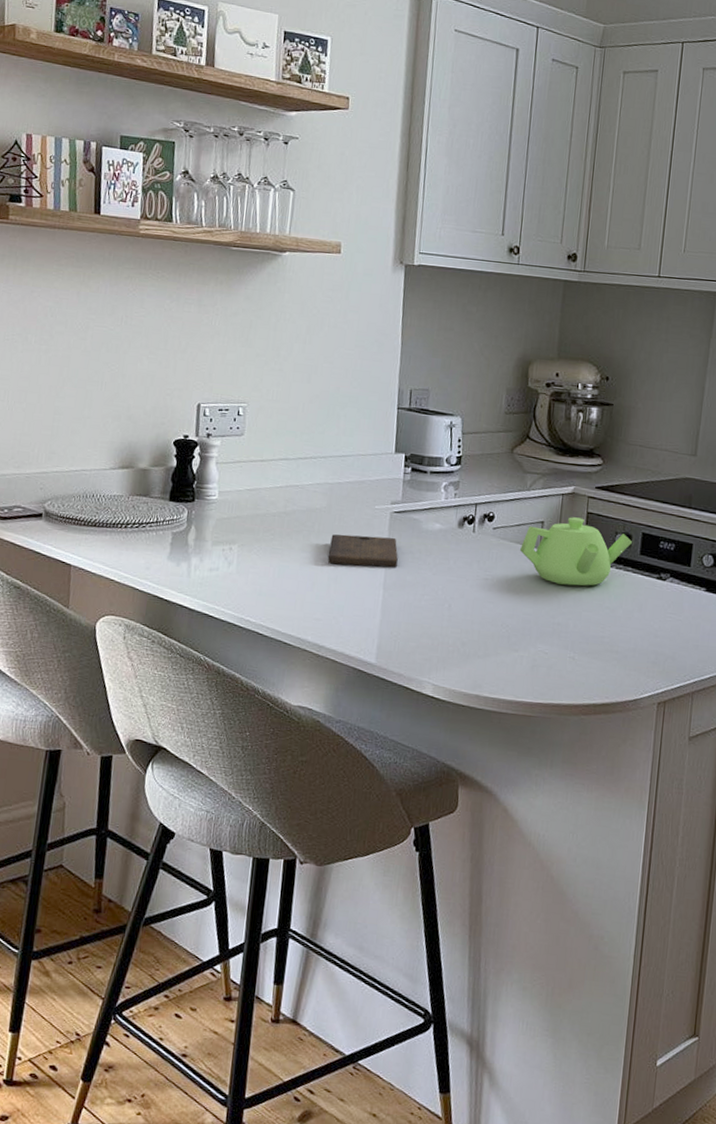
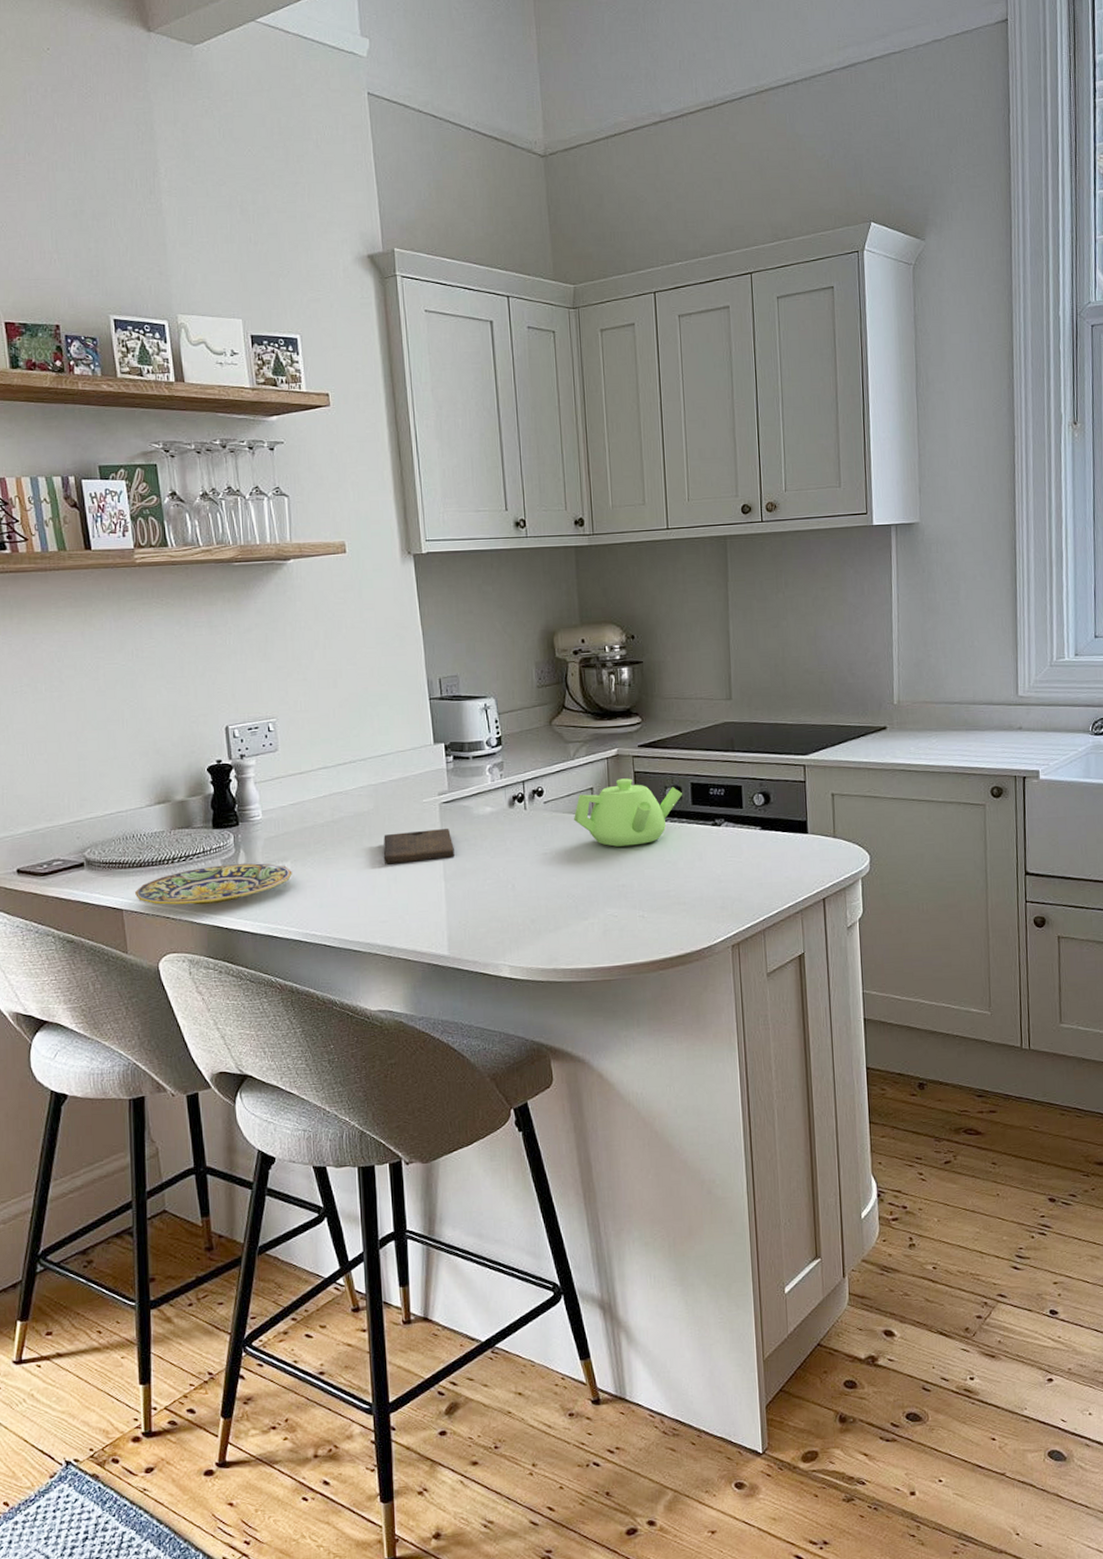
plate: none [85,537,238,575] -> present [135,862,292,905]

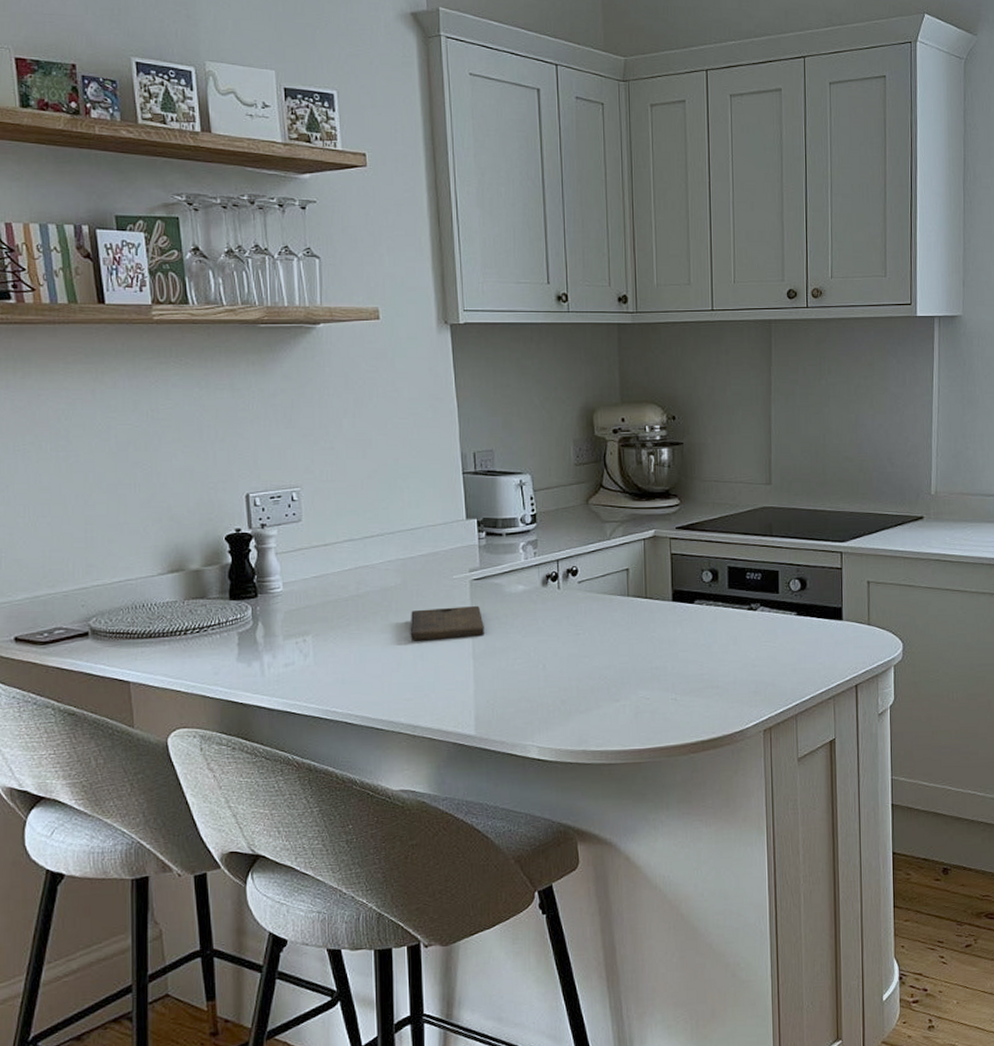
plate: present [135,862,292,905] -> none [144,636,313,679]
teapot: present [574,778,683,848] -> none [608,560,720,630]

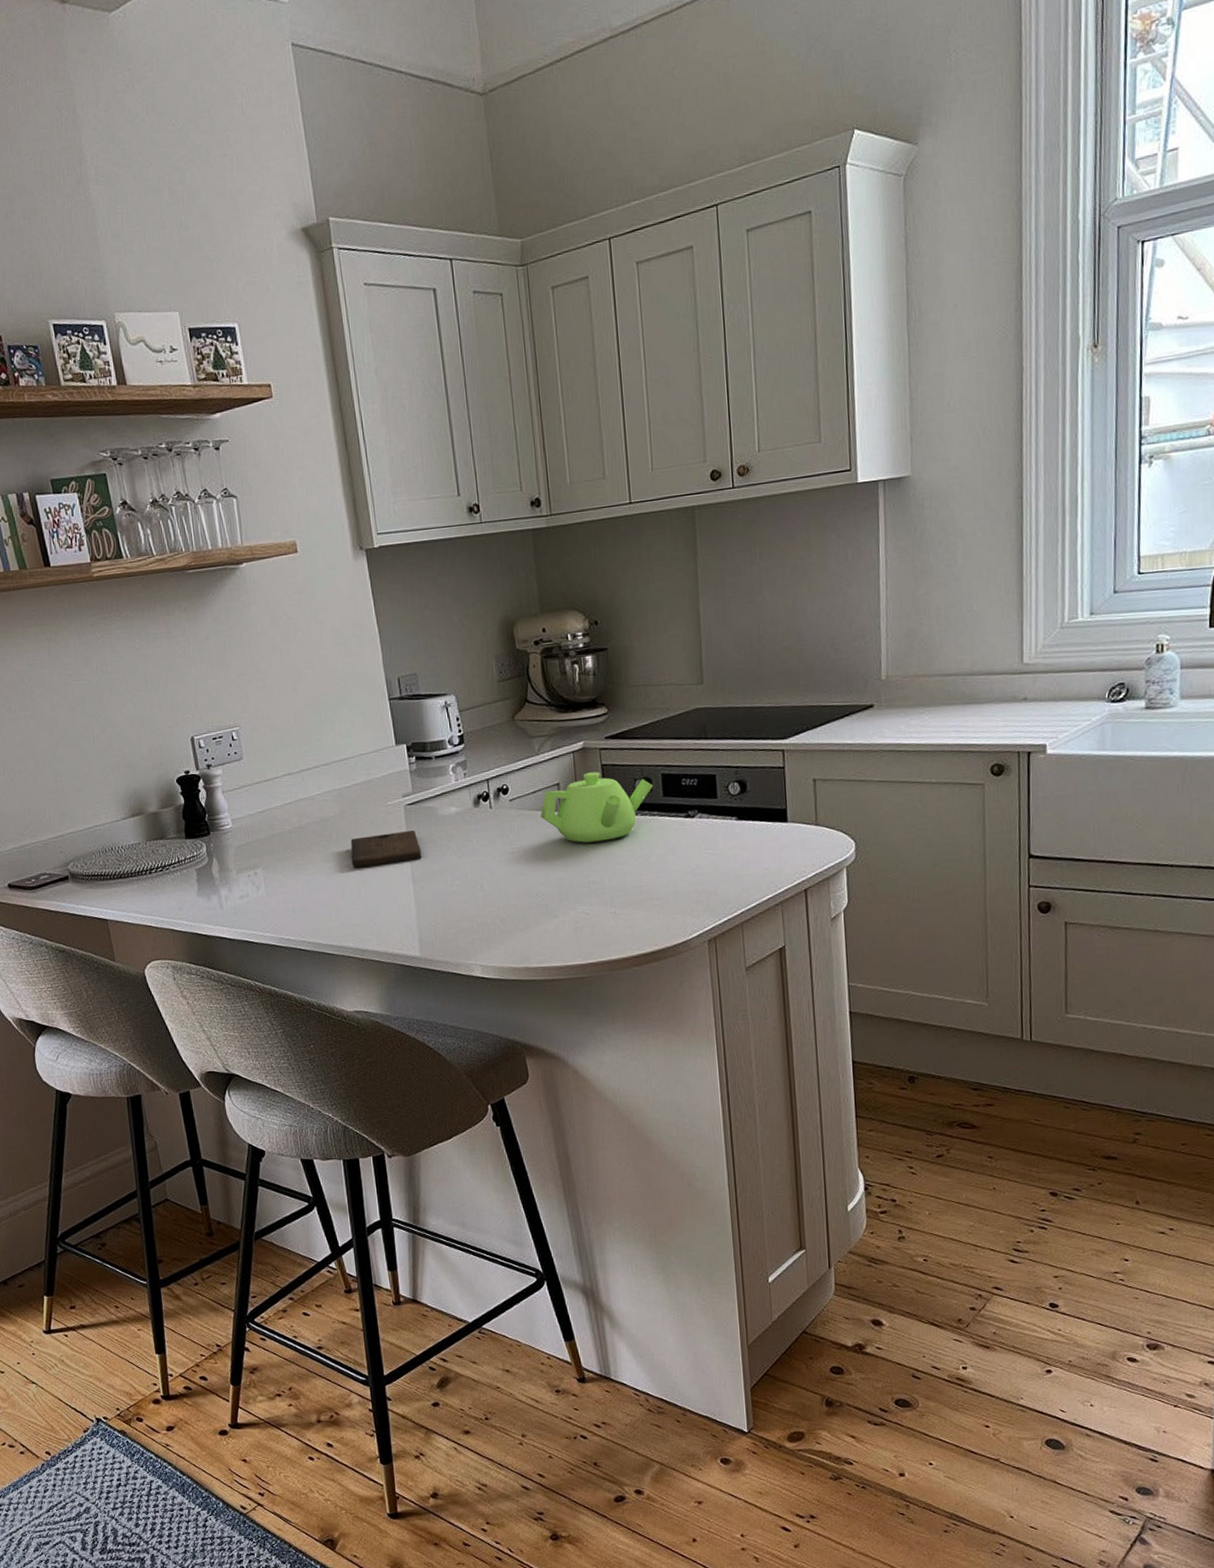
teapot: none [608,560,720,630] -> present [541,772,654,844]

